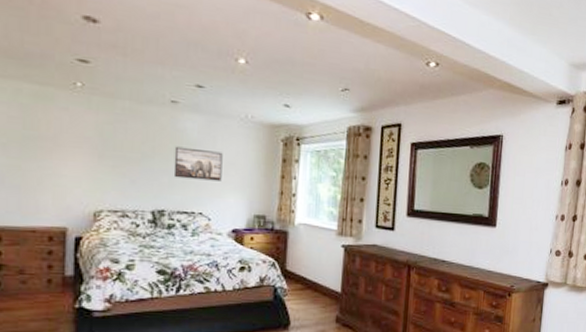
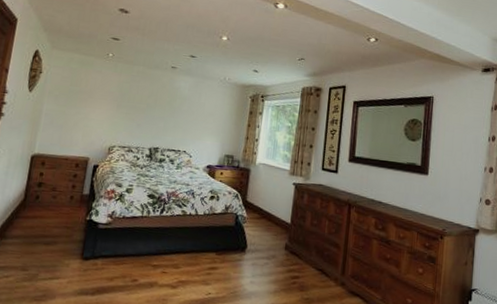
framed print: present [173,146,223,182] -> none [168,100,205,127]

